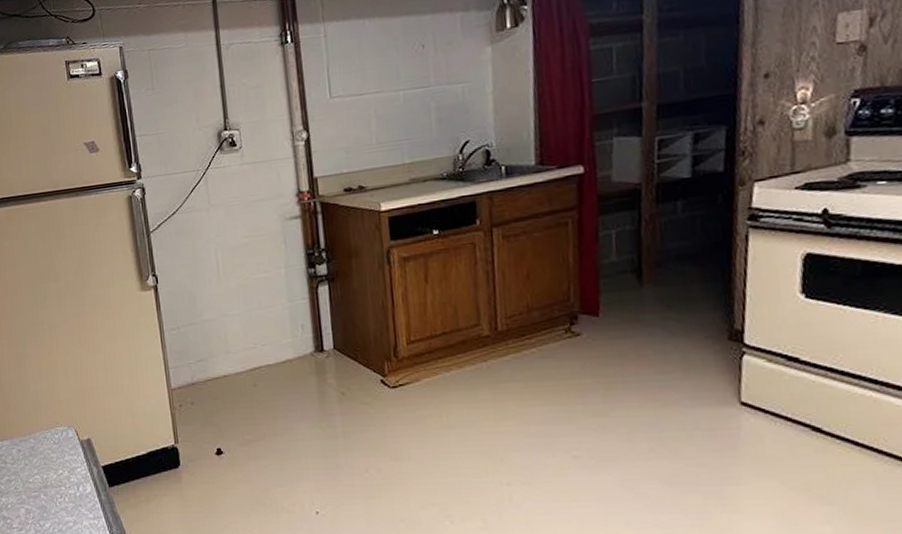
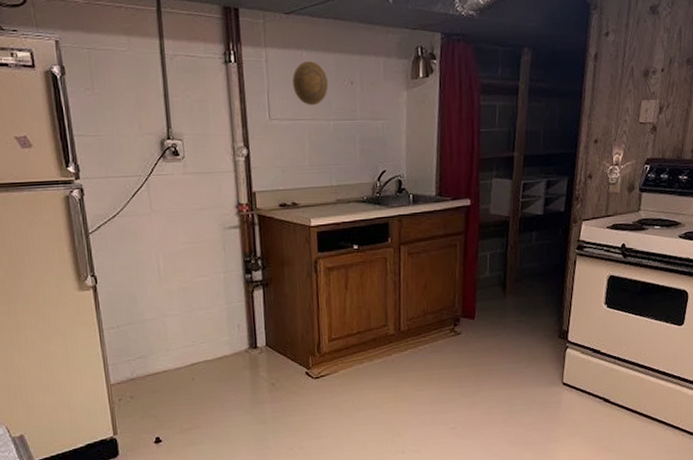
decorative plate: none [354,29,396,77] -> present [292,61,329,105]

